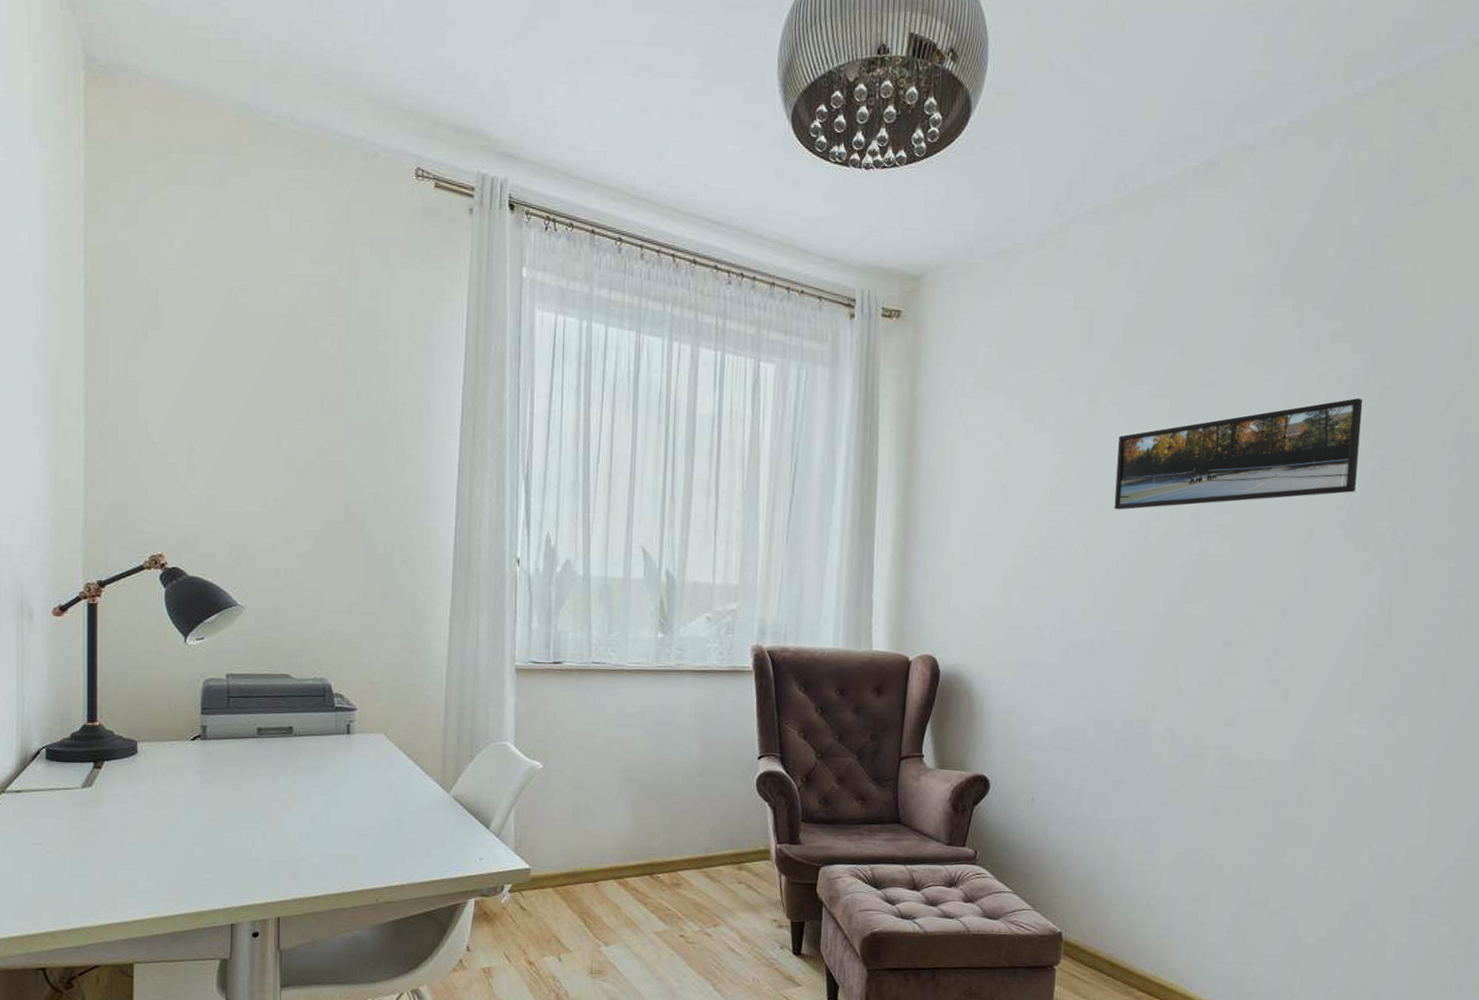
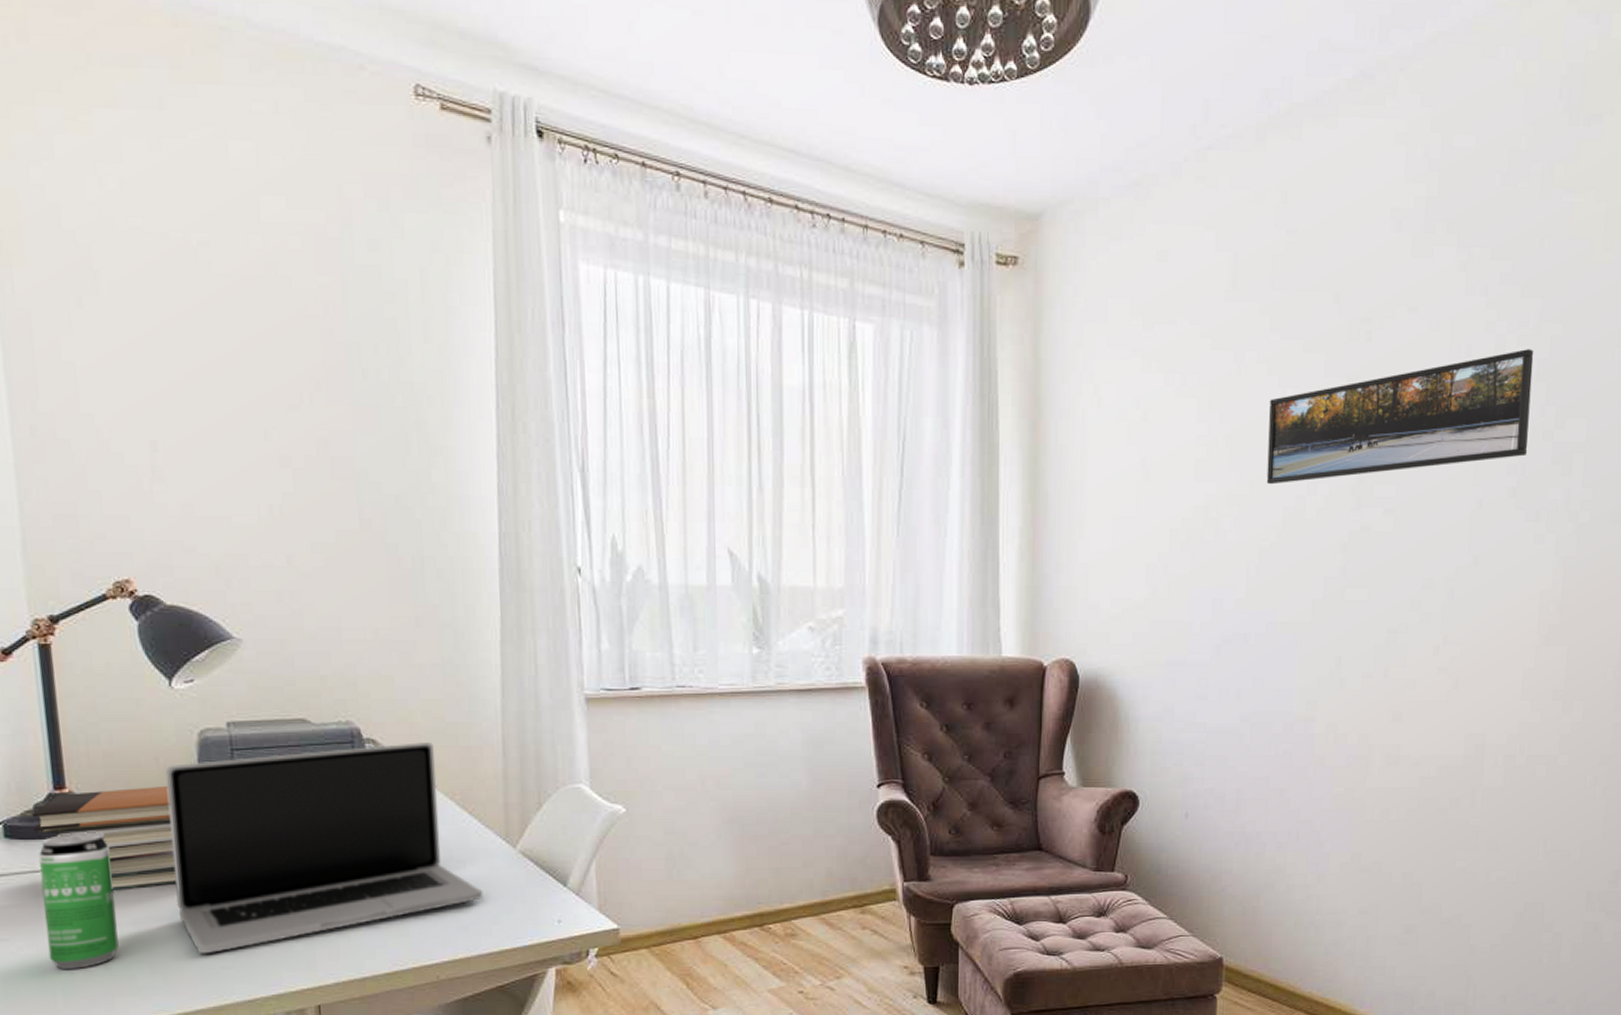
book stack: none [69,724,176,809] -> present [31,787,177,891]
beverage can: none [70,758,126,872] -> present [39,832,120,969]
laptop: none [173,698,420,867] -> present [165,741,483,954]

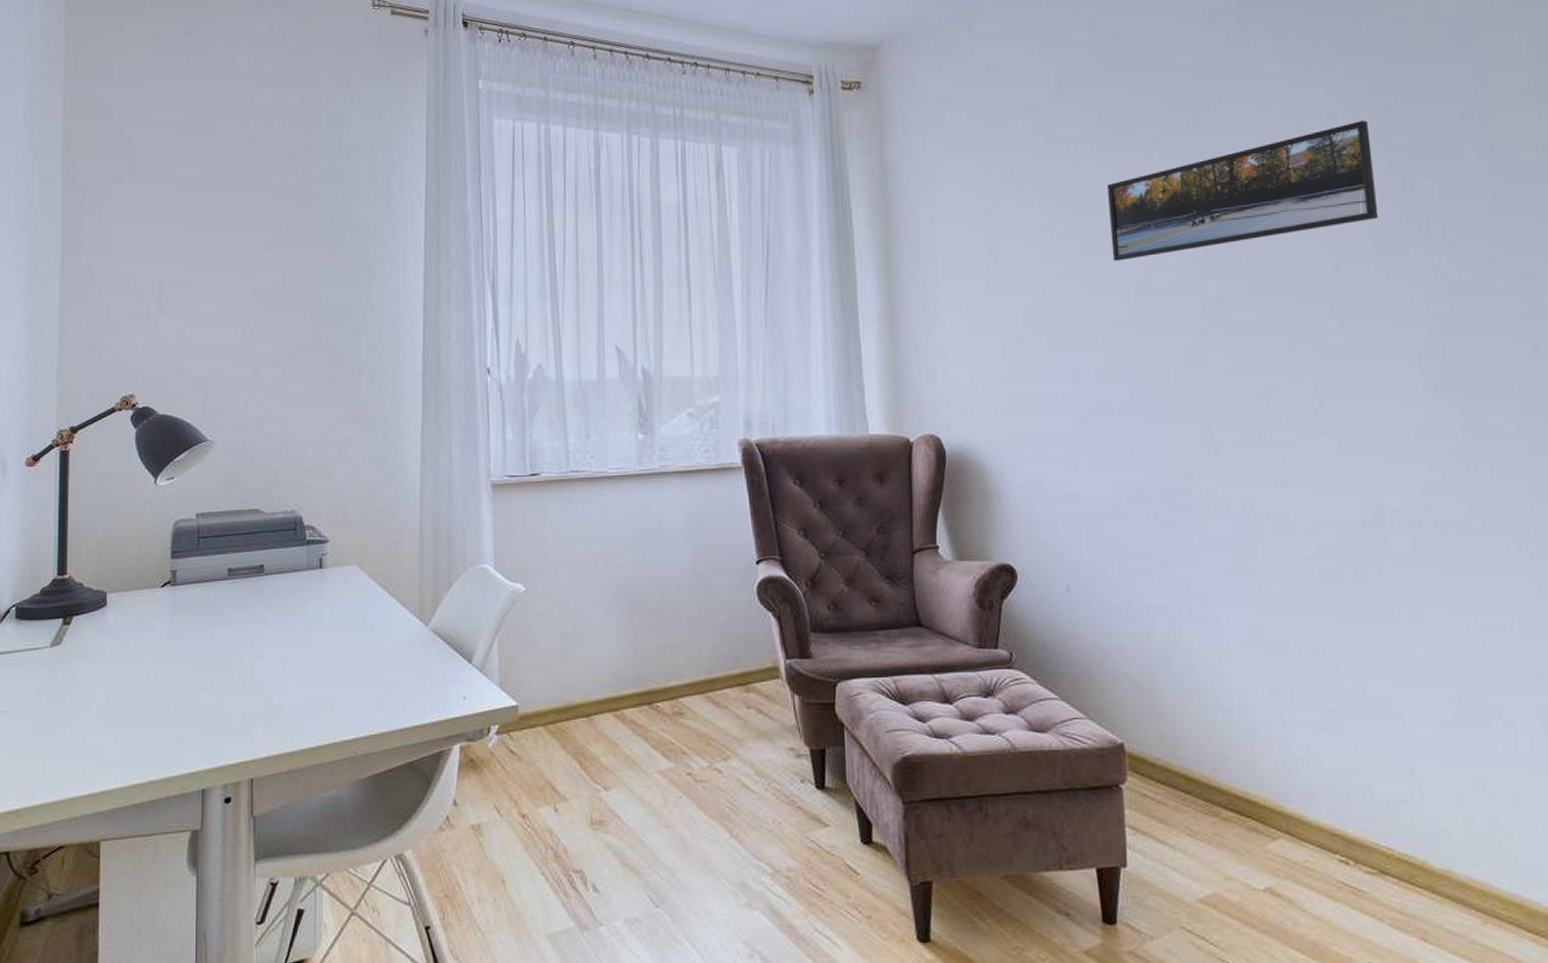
book stack: present [31,787,177,891] -> none [38,572,146,666]
beverage can: present [39,832,120,969] -> none [37,613,95,739]
laptop: present [165,741,483,954] -> none [142,527,398,727]

